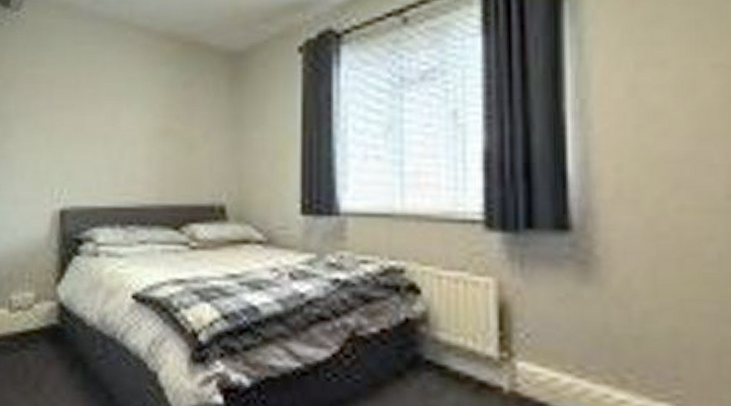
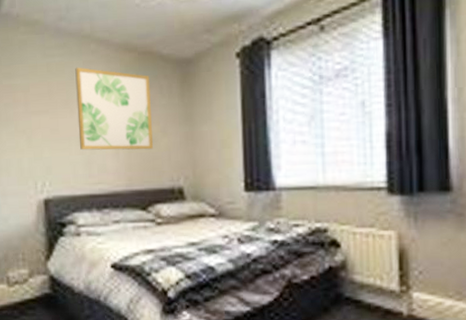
wall art: none [106,57,194,157] -> present [75,67,153,150]

